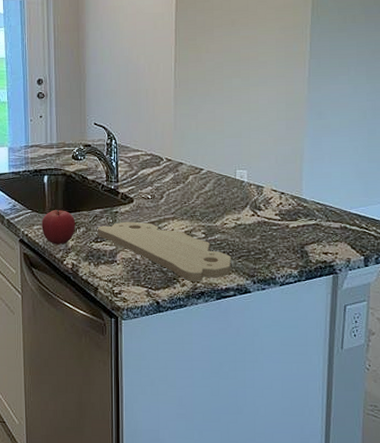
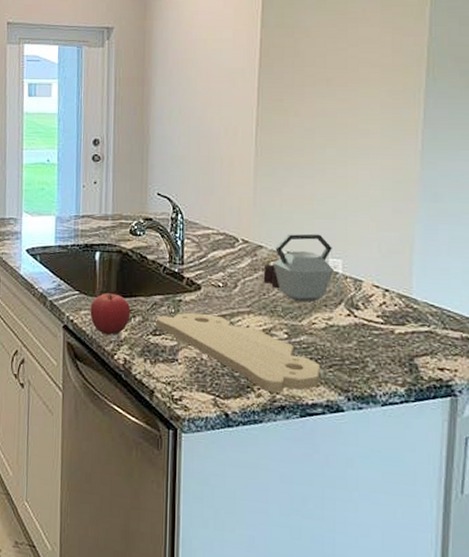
kettle: none [184,150,240,207] -> present [263,233,334,303]

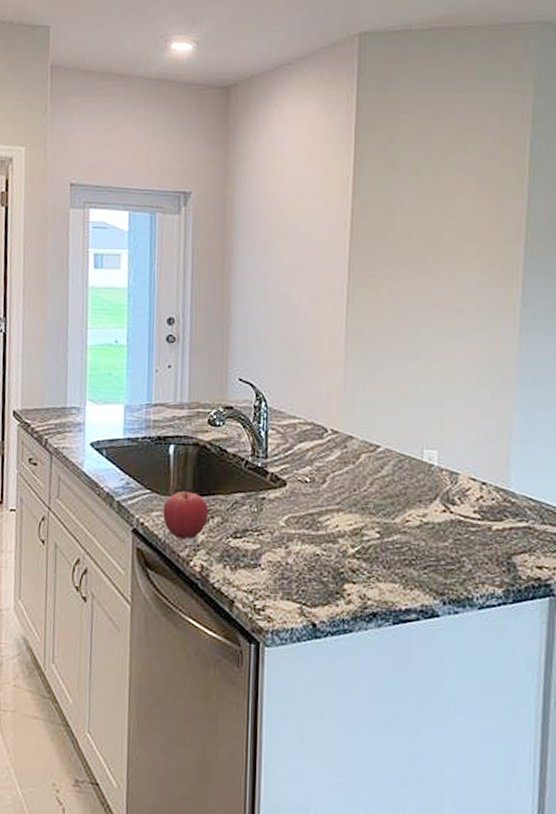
cutting board: present [155,312,321,393] -> none [236,511,415,598]
kettle: present [263,233,334,303] -> none [354,422,429,498]

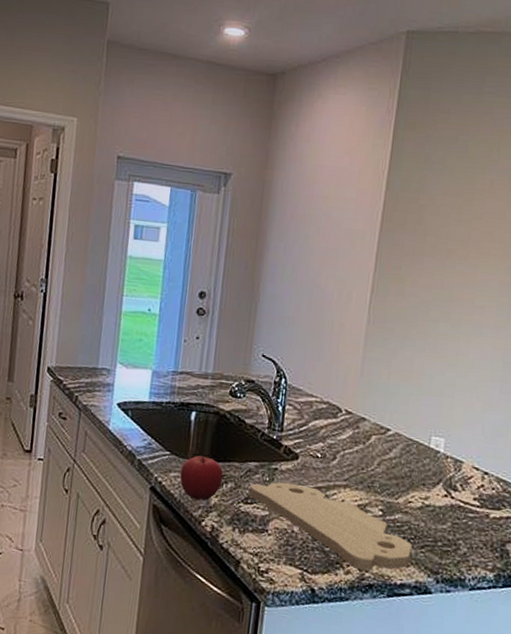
cutting board: none [236,511,415,598] -> present [248,482,413,571]

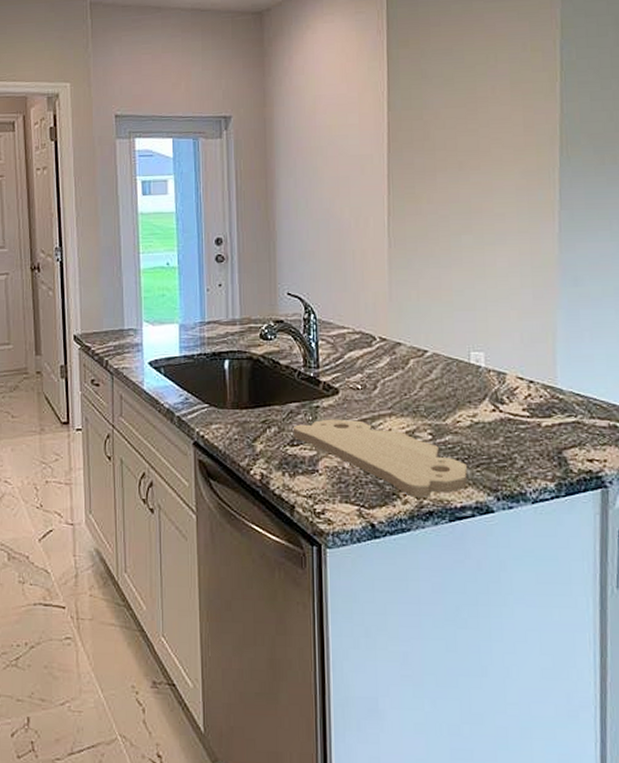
fruit: present [180,455,224,500] -> none [221,404,266,449]

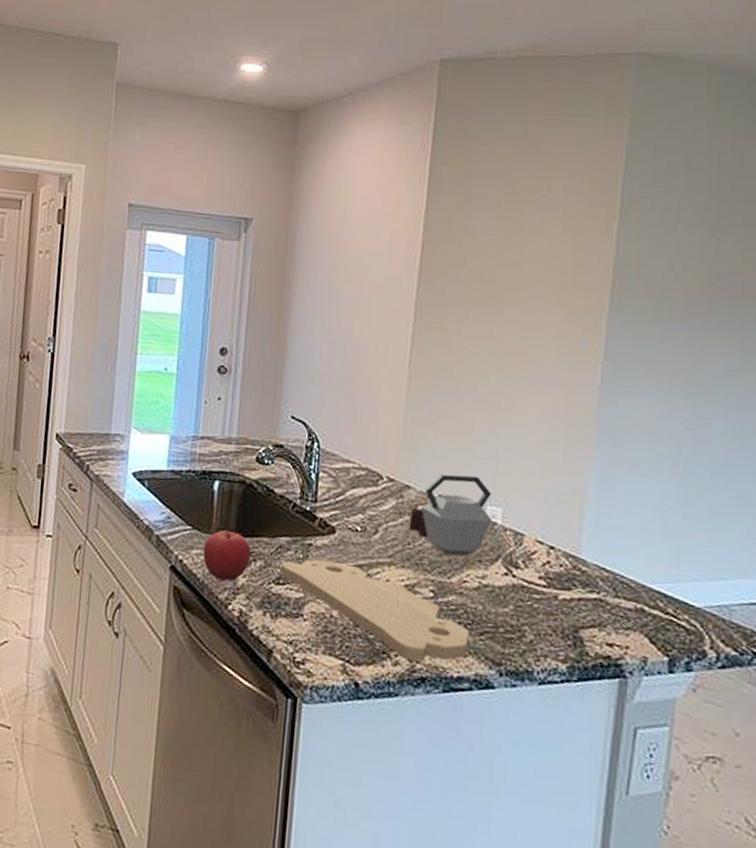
fruit: none [221,404,266,449] -> present [203,530,252,581]
kettle: none [403,327,476,400] -> present [408,474,492,556]

